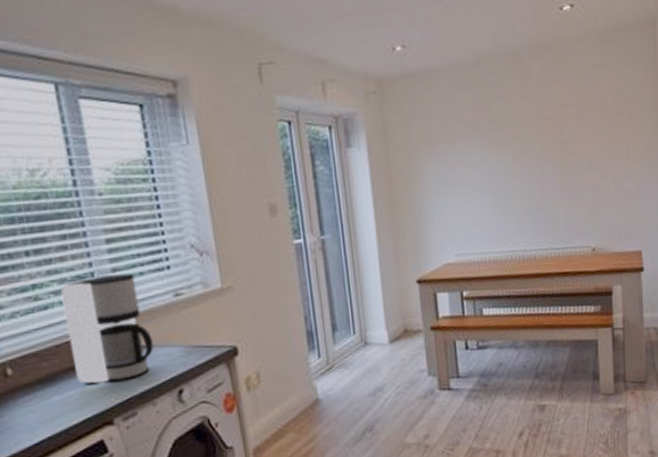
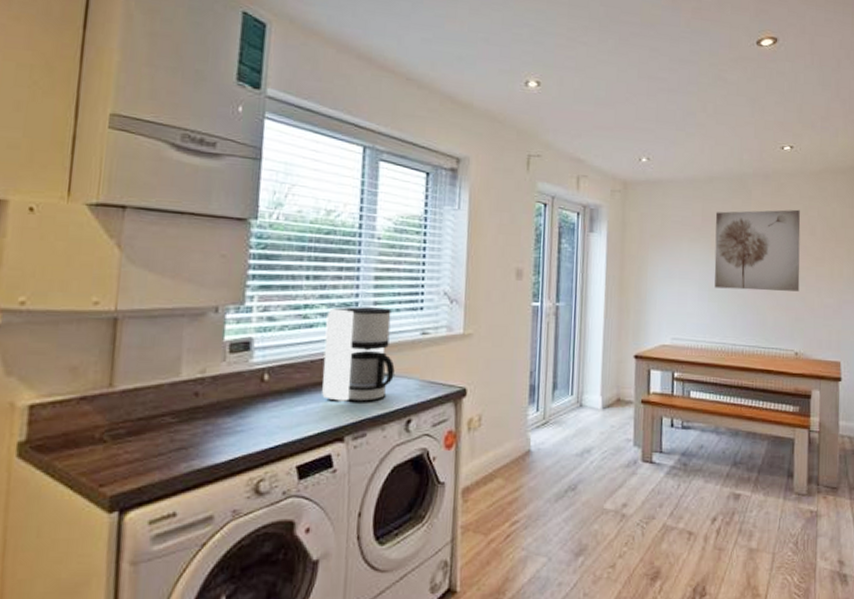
wall art: none [490,82,592,190] -> present [714,209,801,292]

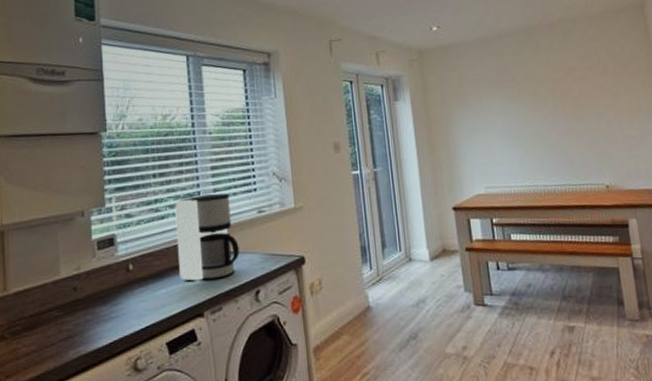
wall art: present [714,209,801,292] -> none [508,51,601,135]

